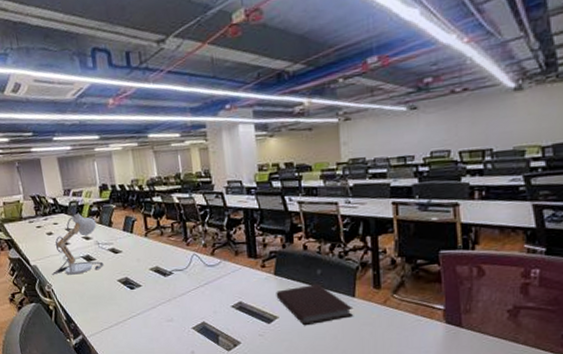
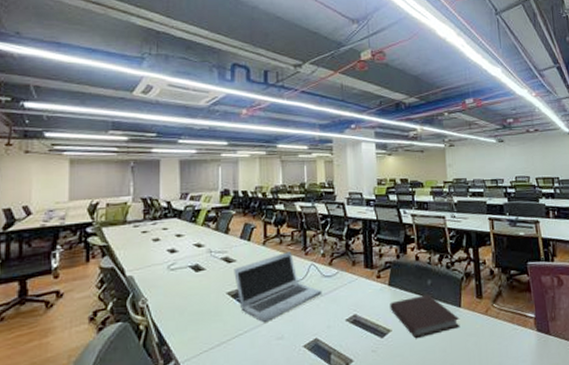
desk lamp: present [51,213,104,275] -> none [150,218,214,287]
laptop: none [121,242,207,306] -> present [234,251,322,322]

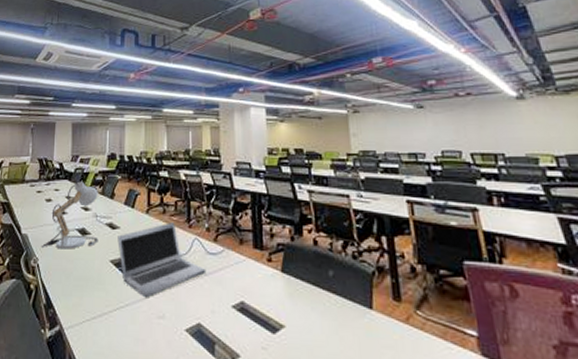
desk lamp: none [150,218,214,287] -> present [41,181,98,249]
notebook: present [390,295,461,339] -> none [283,288,373,341]

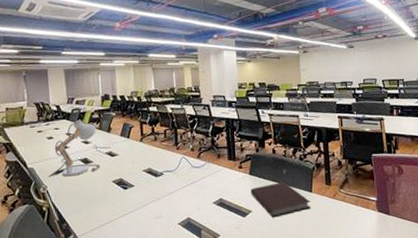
laptop: present [117,222,207,297] -> none [117,147,193,204]
notebook: none [283,288,373,341] -> present [250,182,311,218]

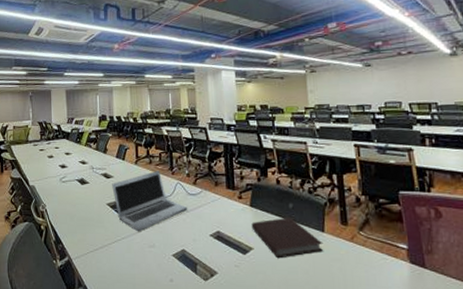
desk lamp: present [48,120,100,177] -> none [47,139,96,196]
laptop: none [117,147,193,204] -> present [112,171,188,231]

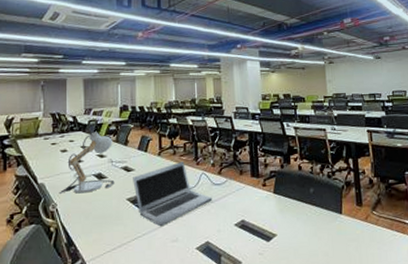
desk lamp: none [47,139,96,196] -> present [59,131,115,194]
notebook: present [251,218,324,259] -> none [275,202,342,243]

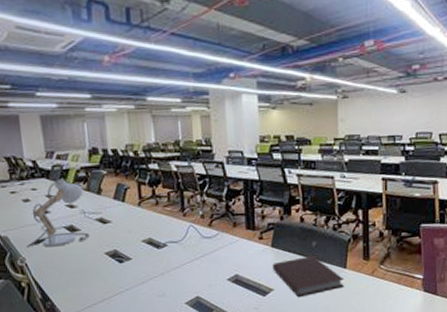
laptop: present [133,161,213,226] -> none [110,213,203,281]
notebook: none [275,202,342,243] -> present [272,256,345,298]

